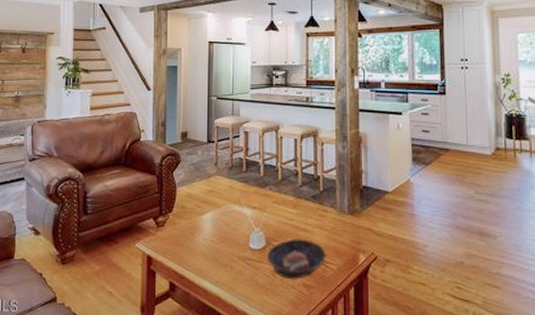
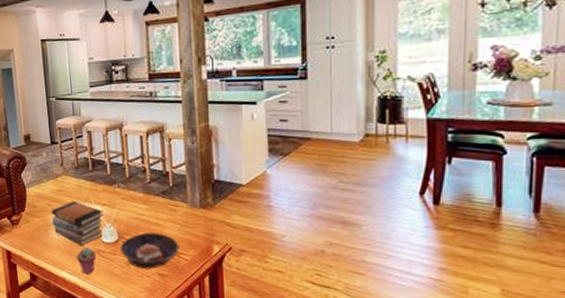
book stack: none [199,203,253,253] -> present [51,201,104,246]
potted succulent: none [221,253,241,285] -> present [76,246,96,275]

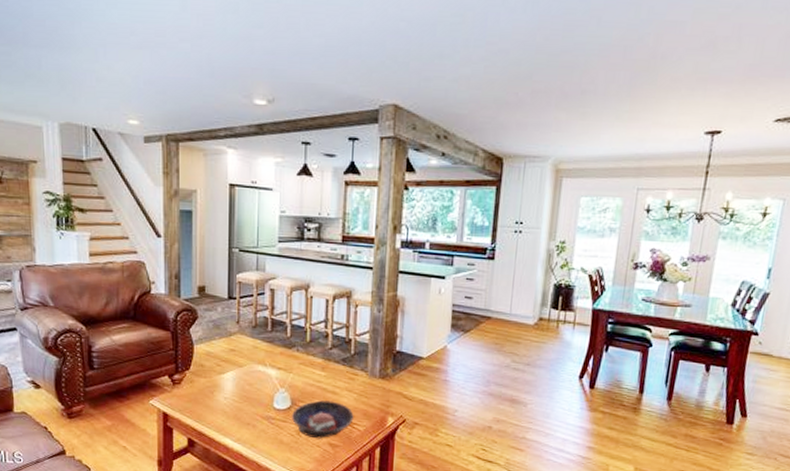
book stack: present [51,201,104,246] -> none [219,362,278,412]
potted succulent: present [76,246,96,275] -> none [243,412,265,443]

